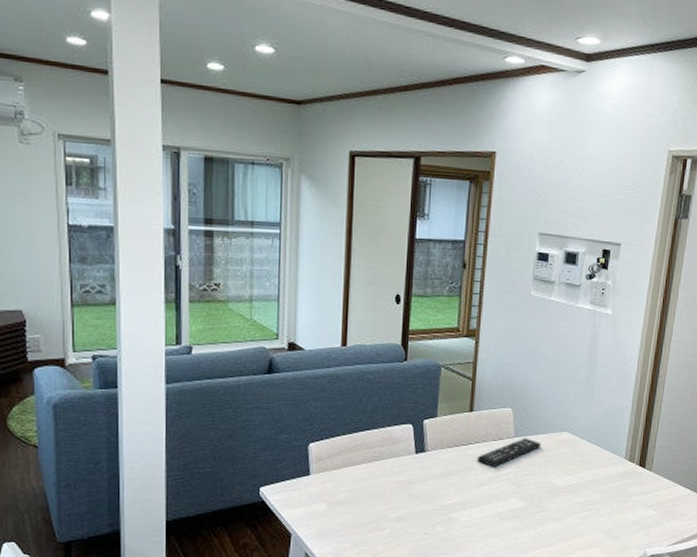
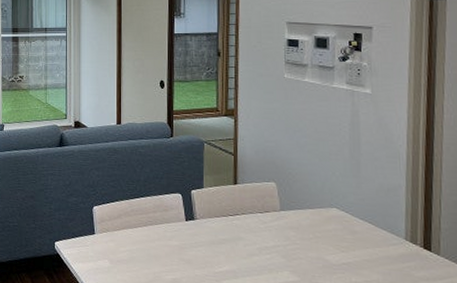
remote control: present [477,438,541,467] -> none [244,212,310,239]

